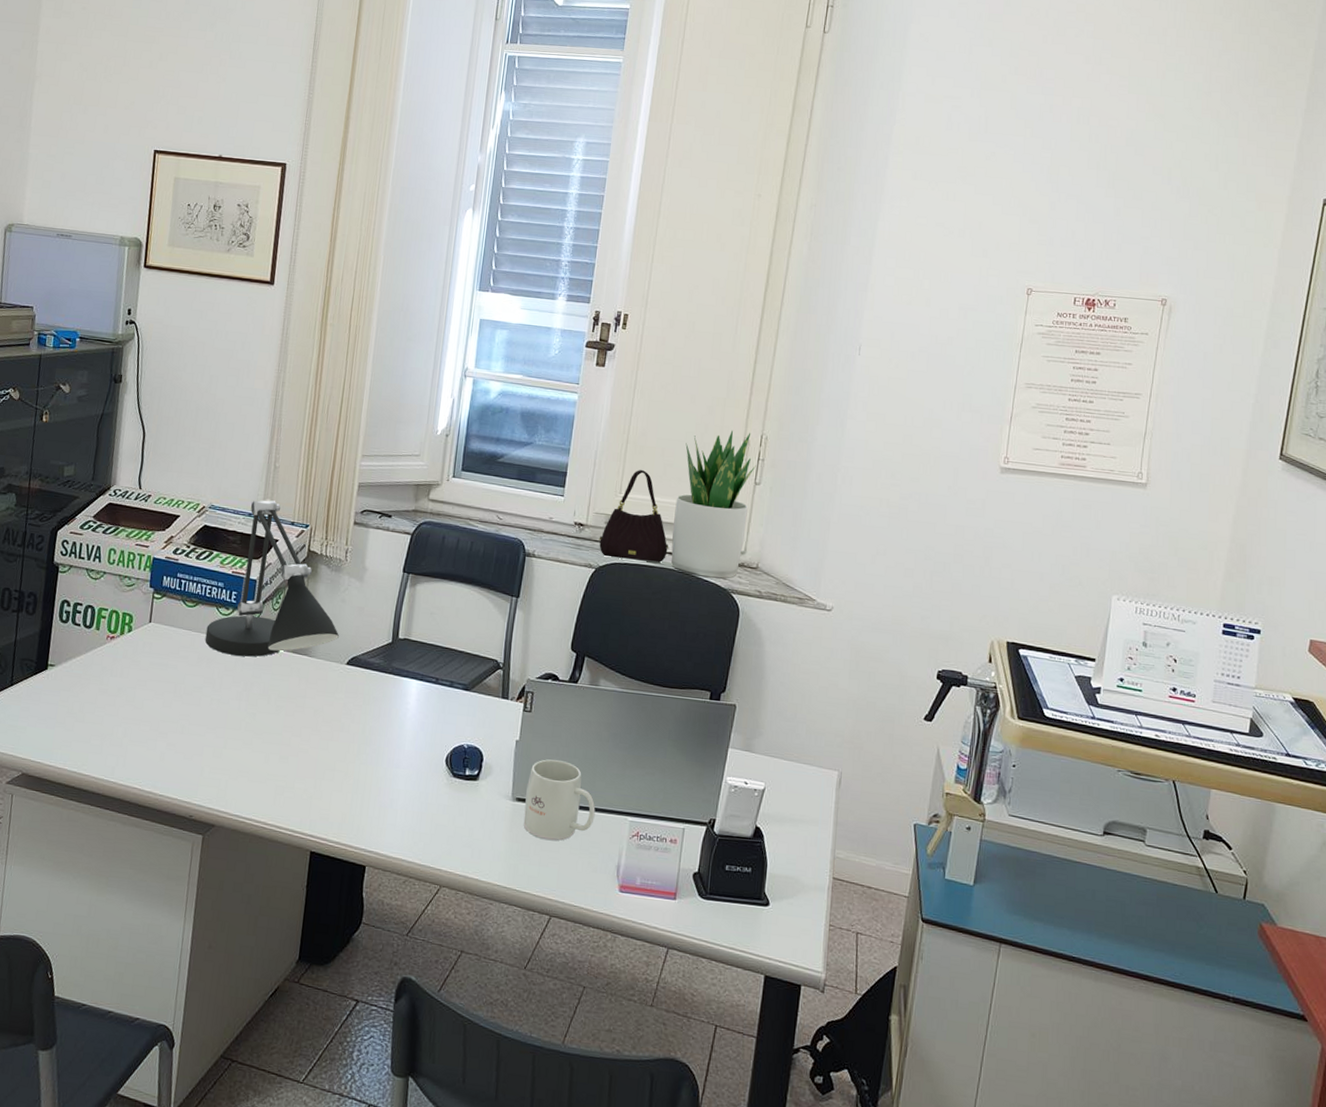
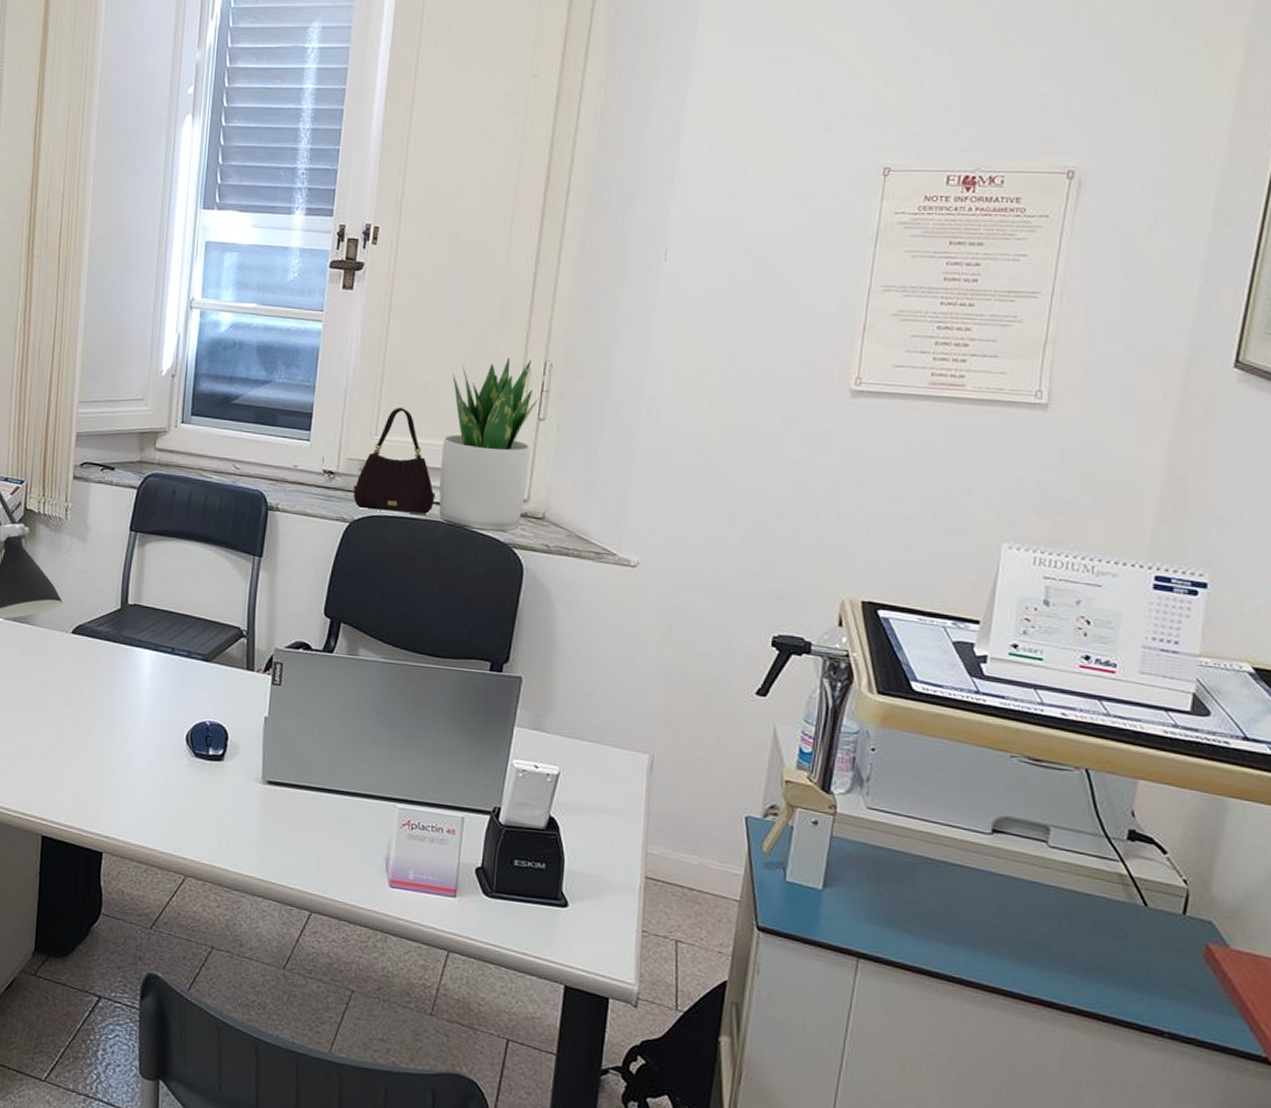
mug: present [523,759,596,841] -> none [276,737,359,829]

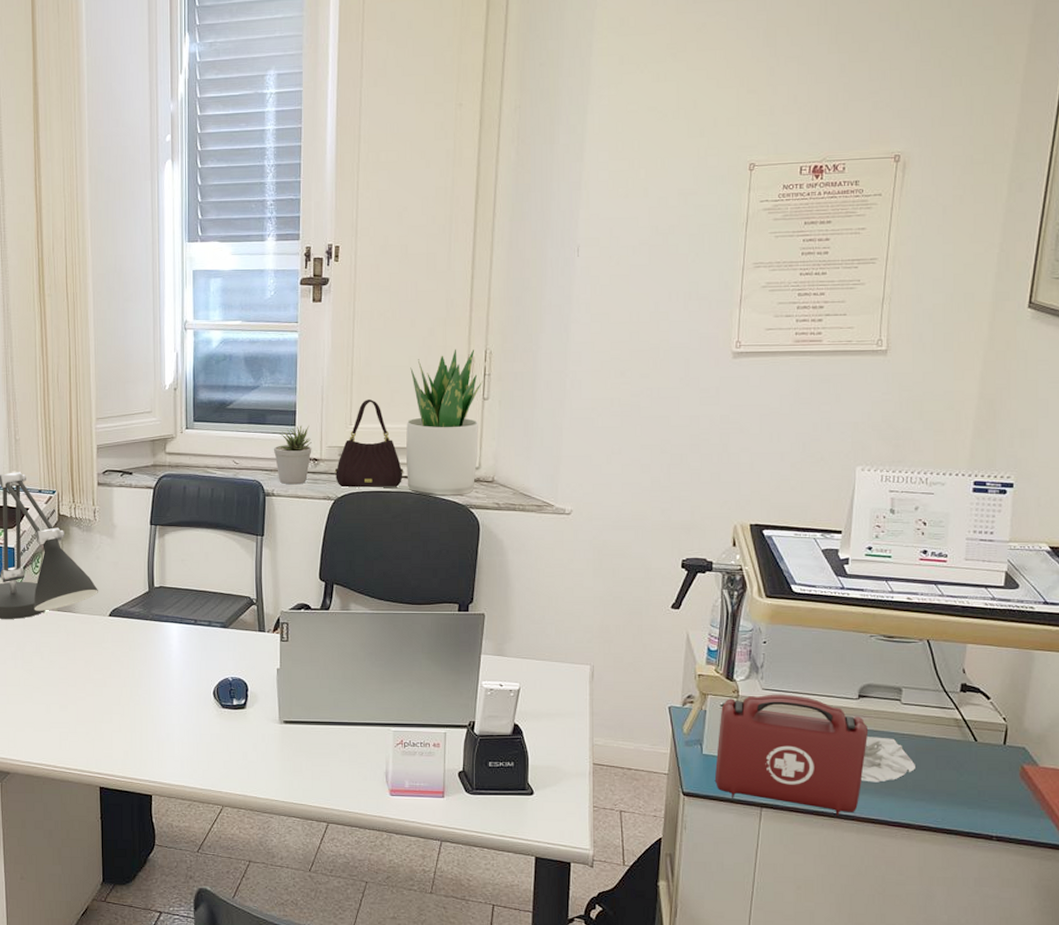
potted plant: none [281,430,328,500] -> present [273,425,312,485]
first aid kit: none [799,815,1004,982] -> present [714,694,869,817]
tissue: none [989,882,1063,944] -> present [860,735,915,783]

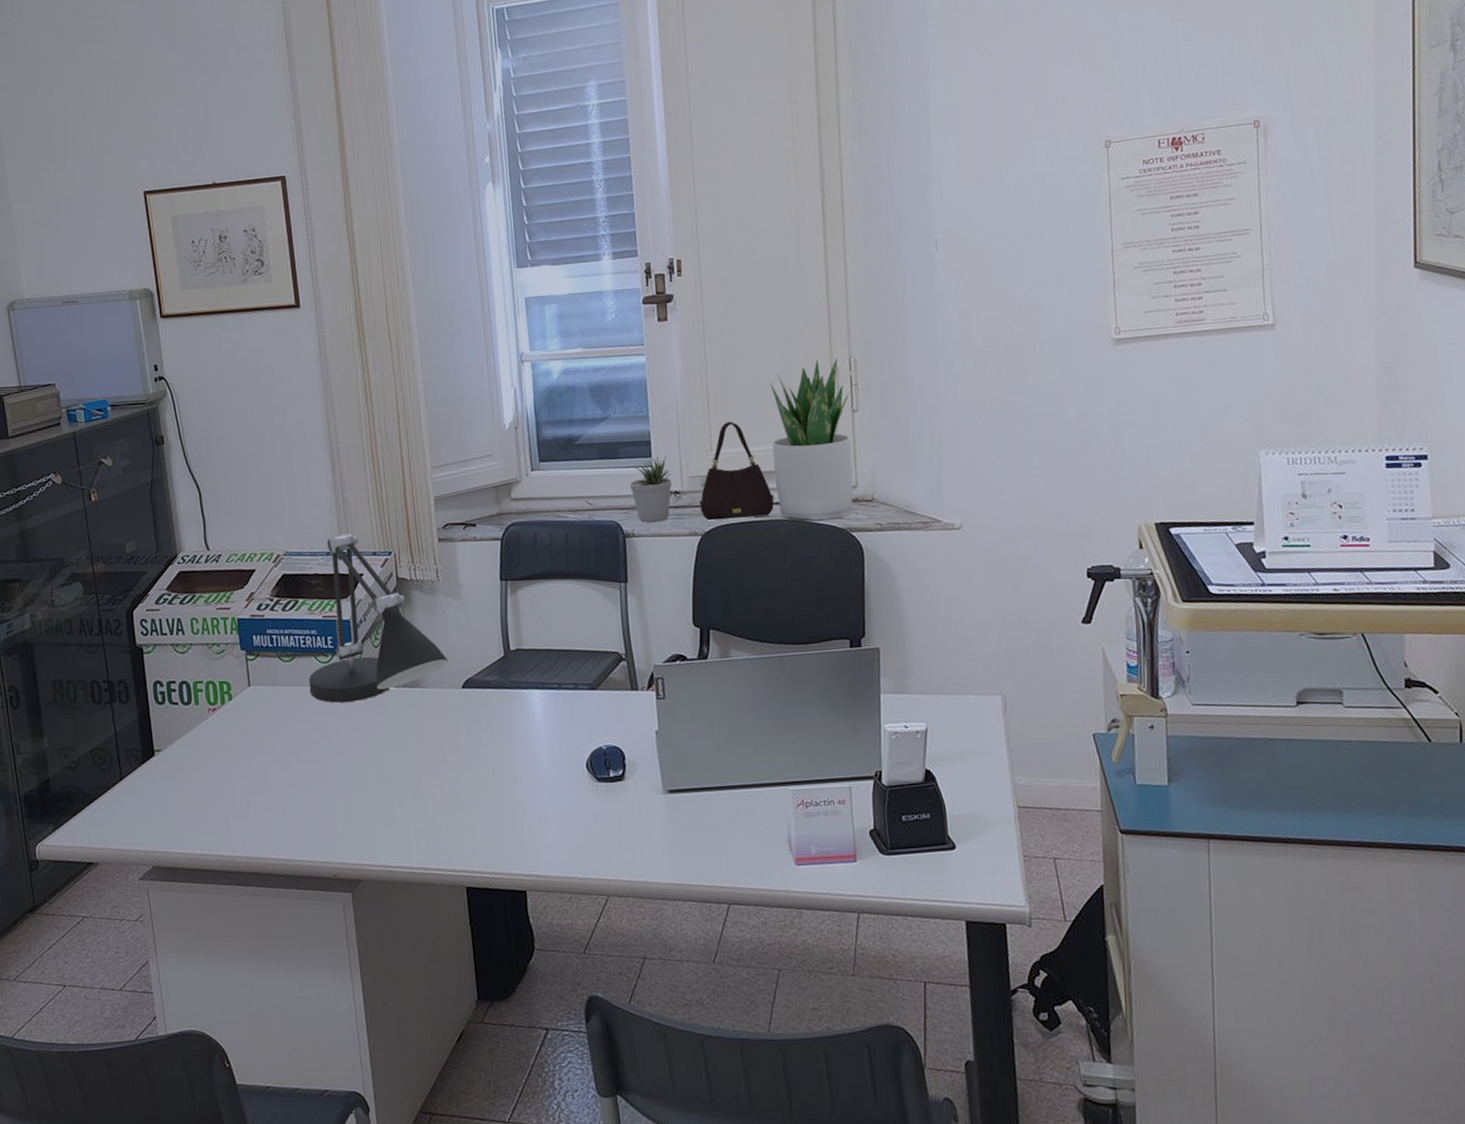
first aid kit: present [714,694,869,817] -> none [1150,708,1314,842]
tissue: present [860,735,915,783] -> none [1311,746,1369,799]

